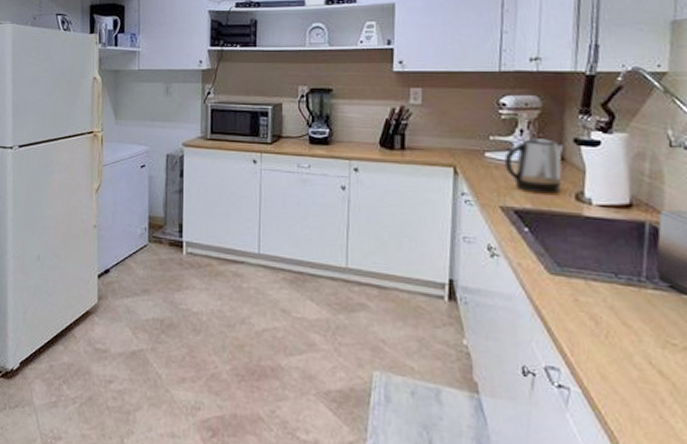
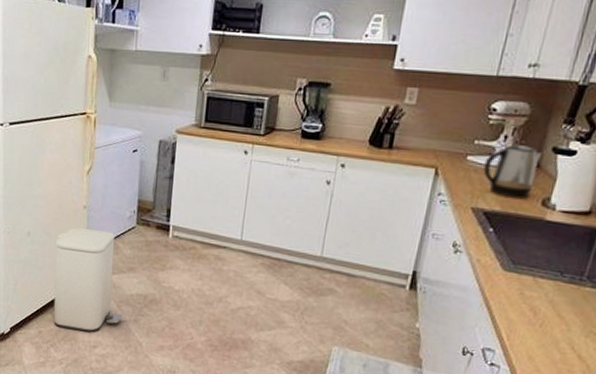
pedal bin: none [65,248,138,365] -> present [53,227,122,333]

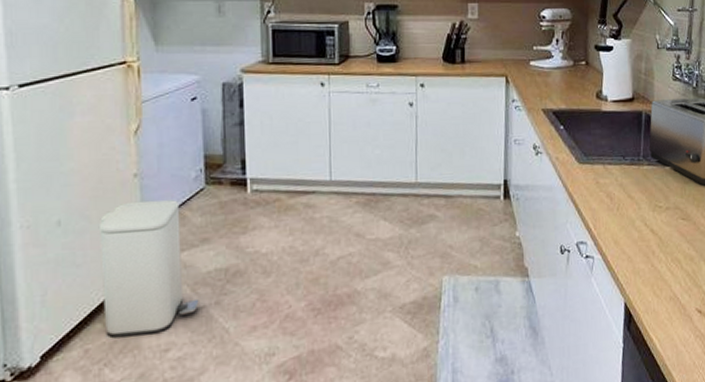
kettle: present [483,144,543,199] -> none [545,46,588,95]

